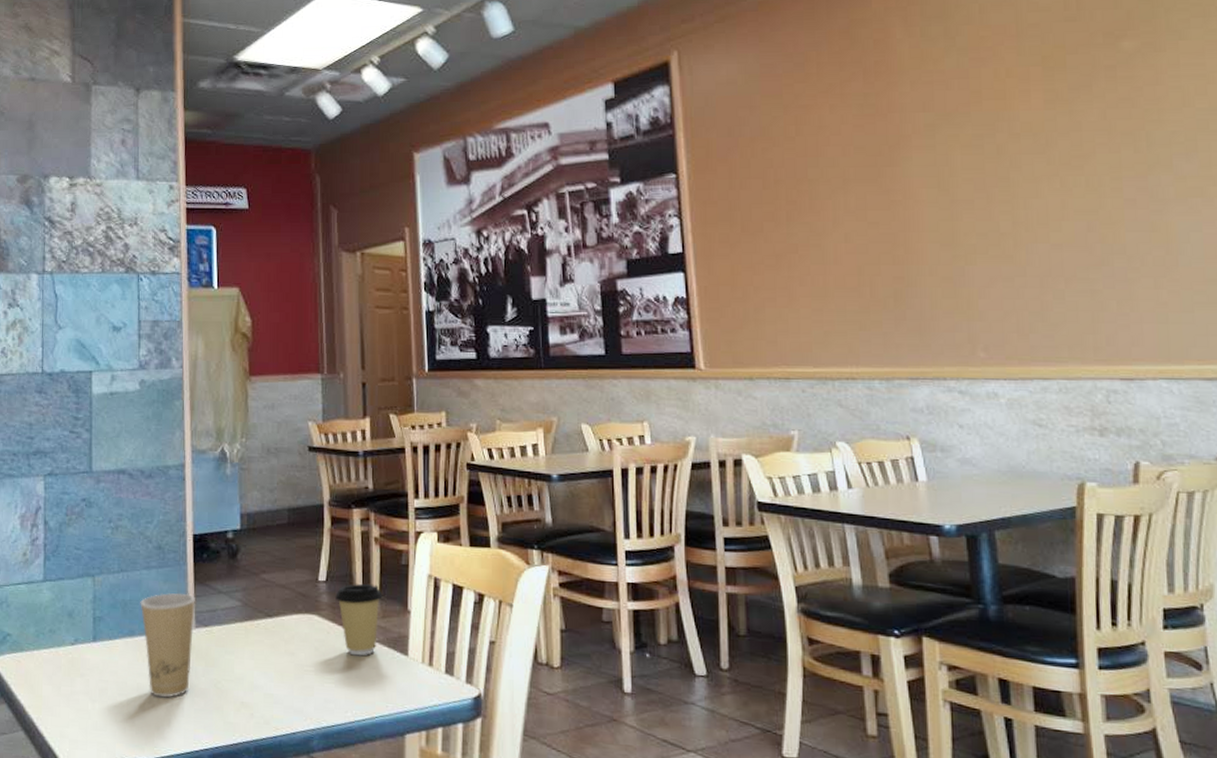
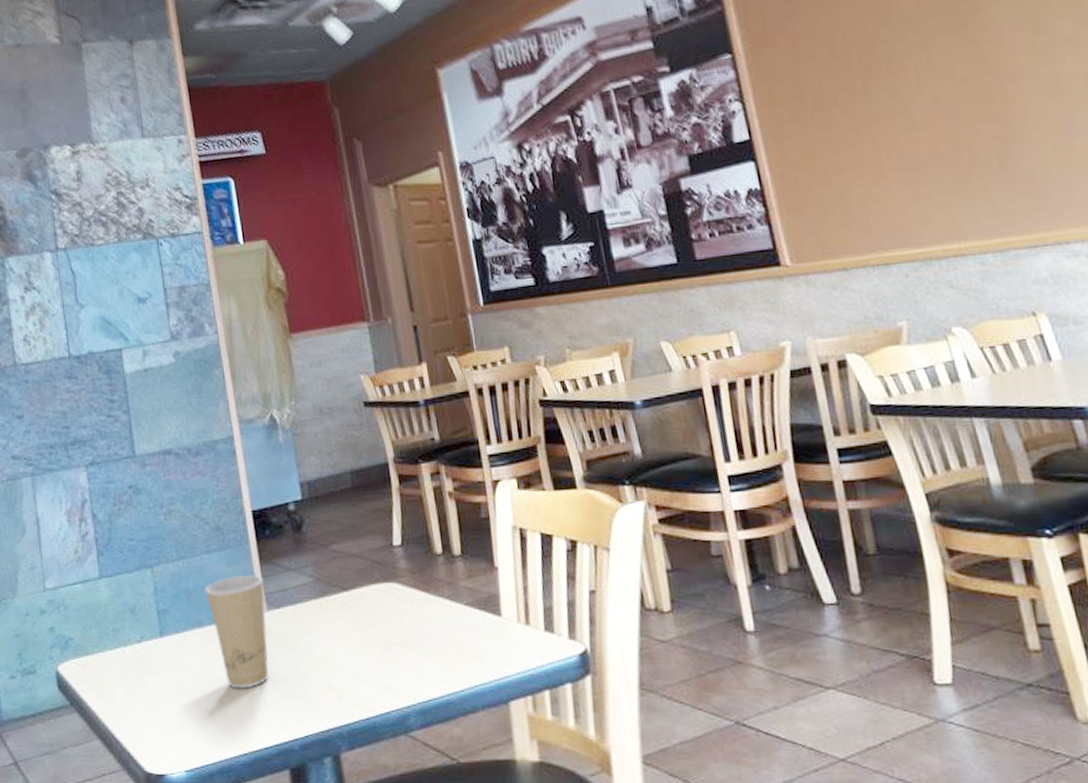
coffee cup: present [335,584,383,656] -> none [414,543,466,622]

